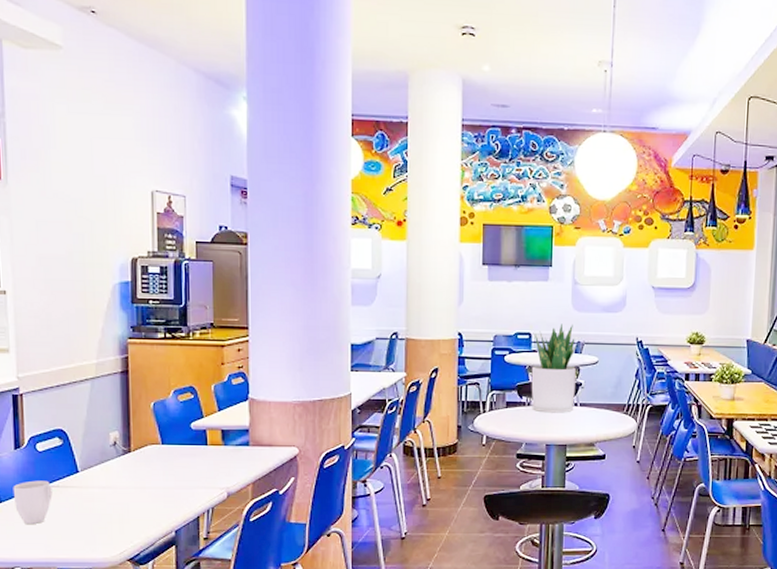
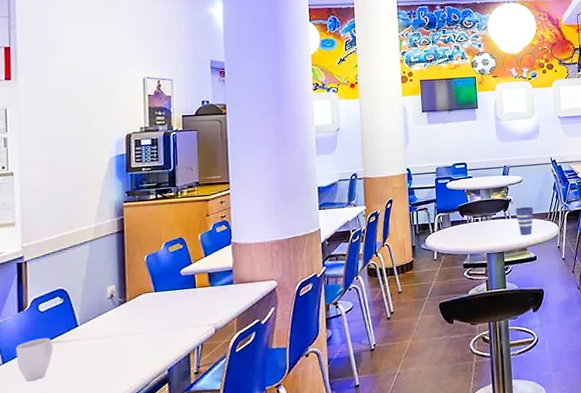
planter: present [531,323,578,413] -> none [468,152,507,227]
cup: none [585,394,608,428] -> present [515,206,534,235]

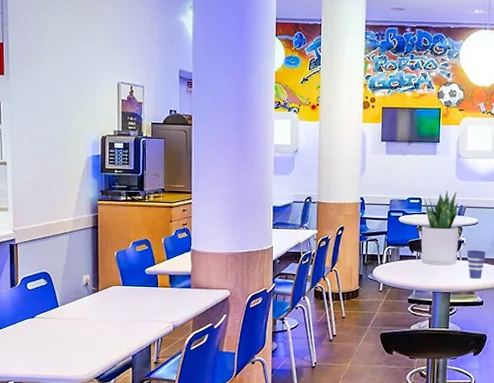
mug: present [15,337,53,382] -> none [9,312,39,348]
planter: none [468,152,507,227] -> present [421,190,461,266]

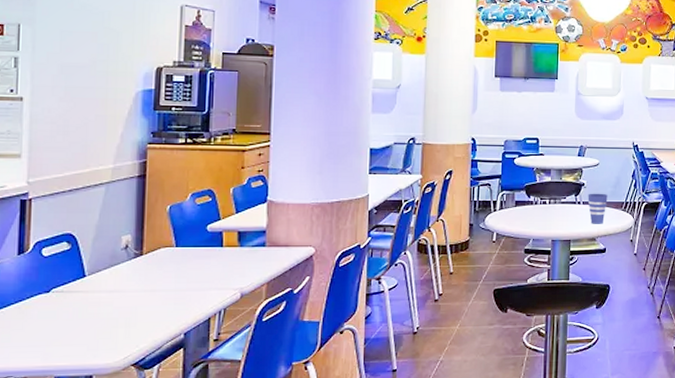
planter: present [421,190,461,266] -> none [538,130,581,211]

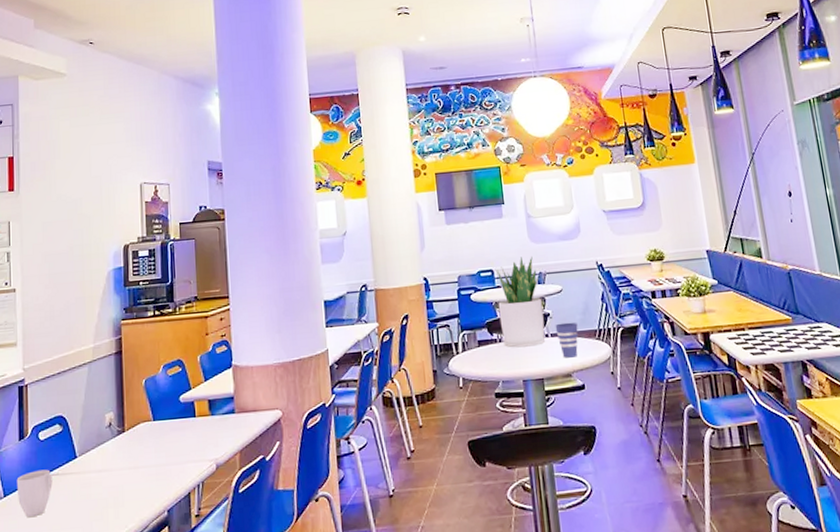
mug: none [12,286,56,332] -> present [16,469,53,518]
planter: none [538,130,581,211] -> present [496,256,545,348]

